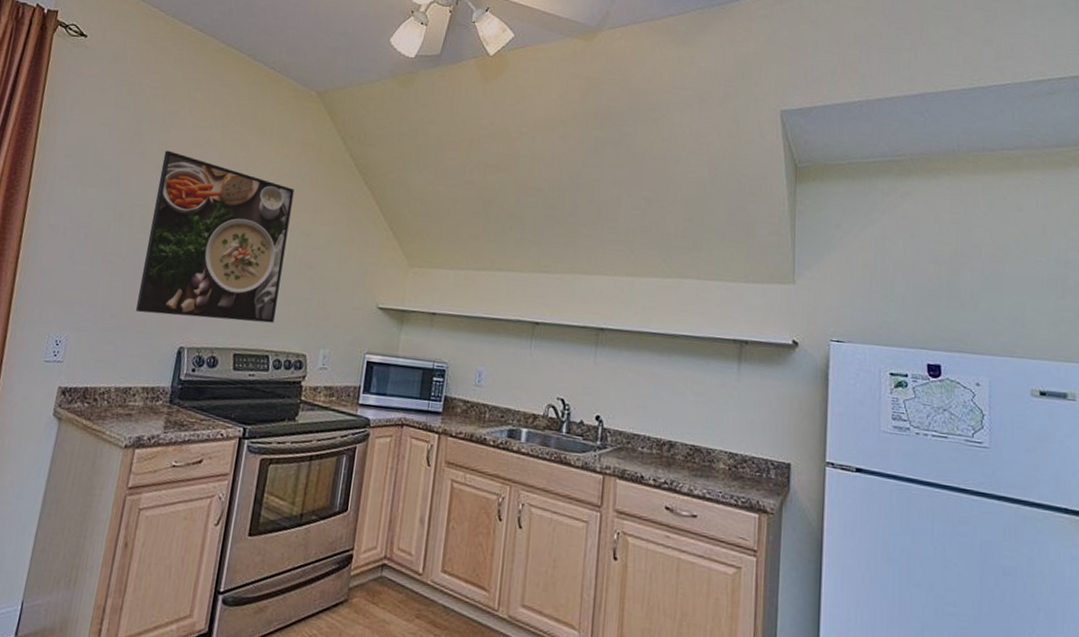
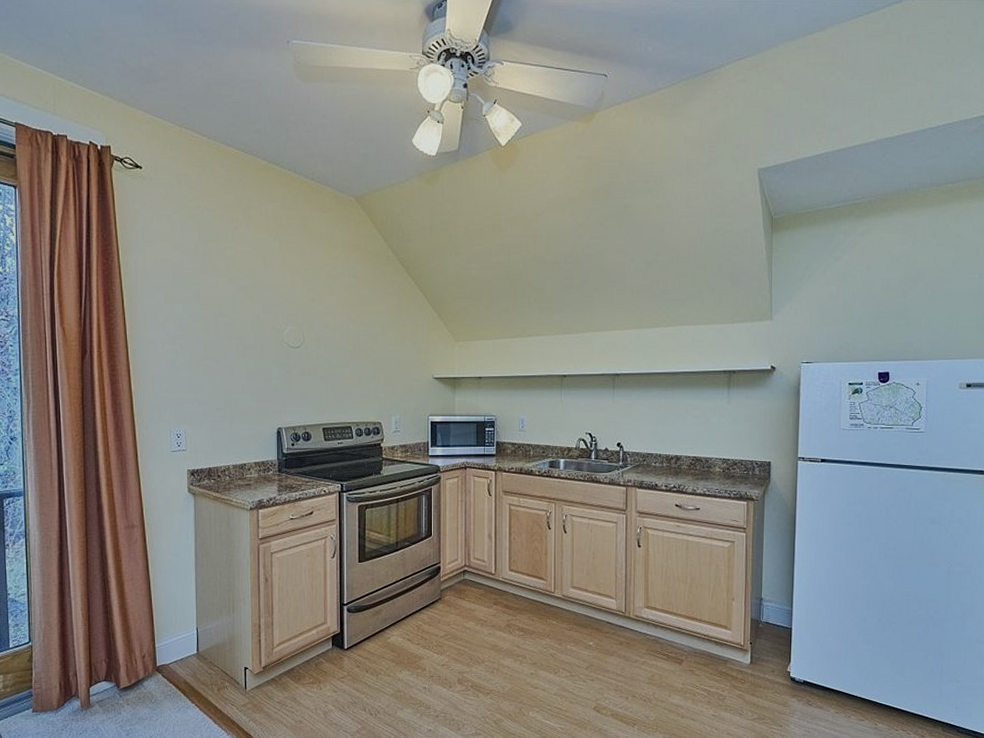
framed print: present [136,150,295,323] -> none [233,264,351,404]

